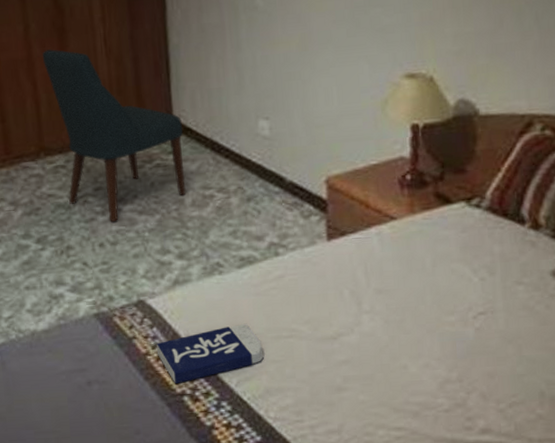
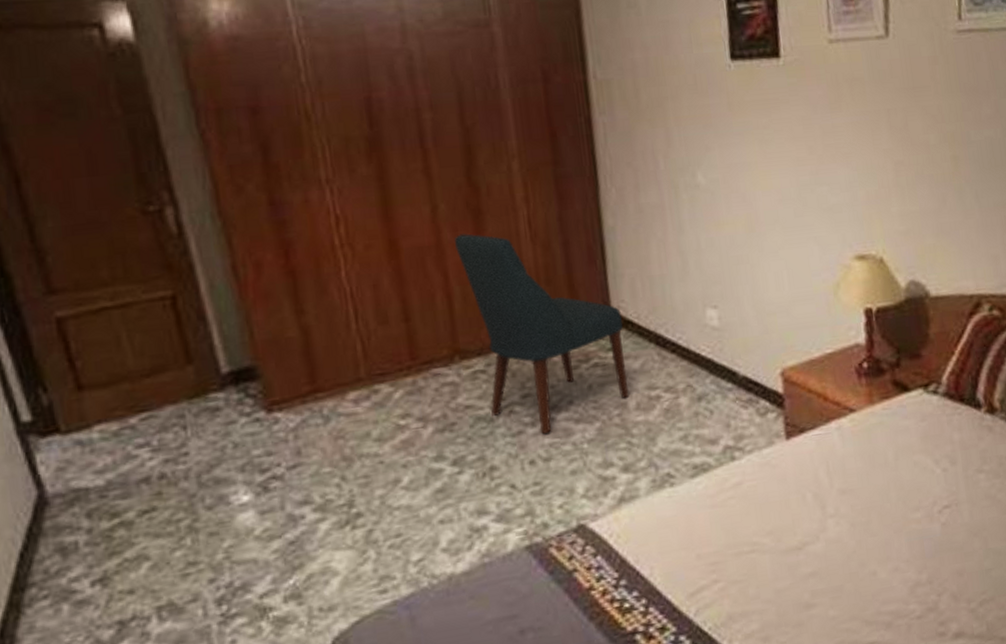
book: present [156,323,264,384] -> none [601,540,724,622]

